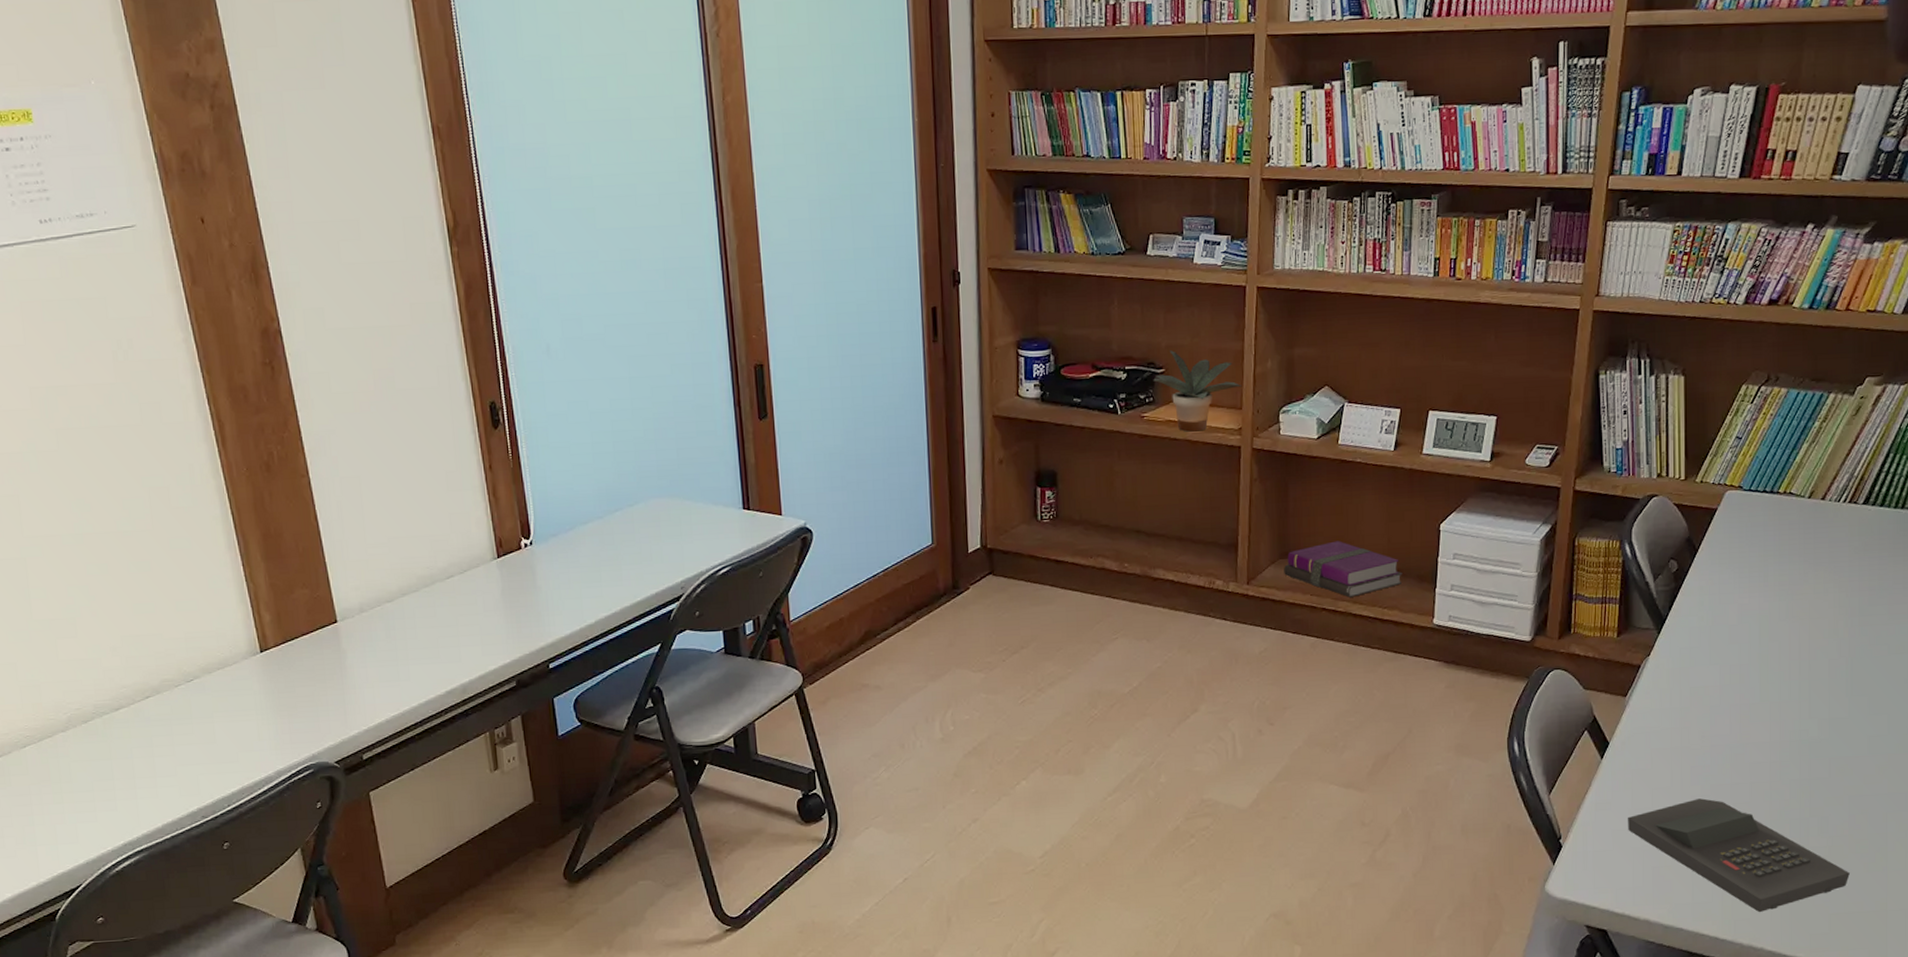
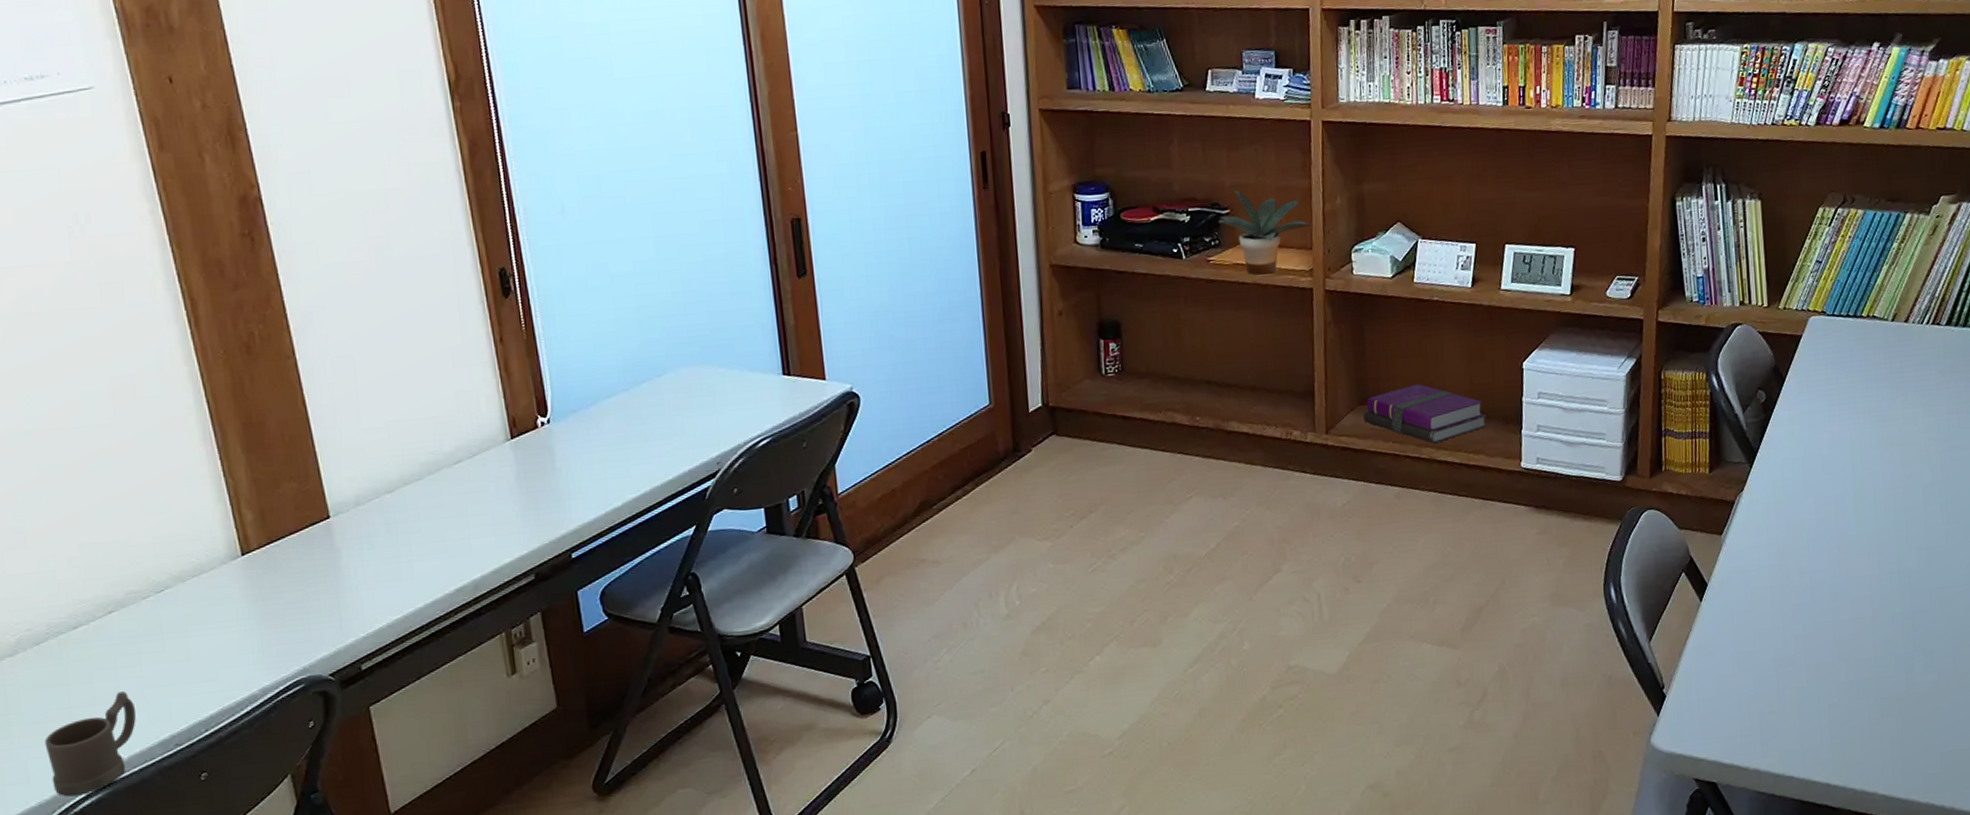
mug: none [91,768,169,857] -> present [44,691,137,796]
calculator: present [1628,798,1850,913] -> none [1731,637,1958,755]

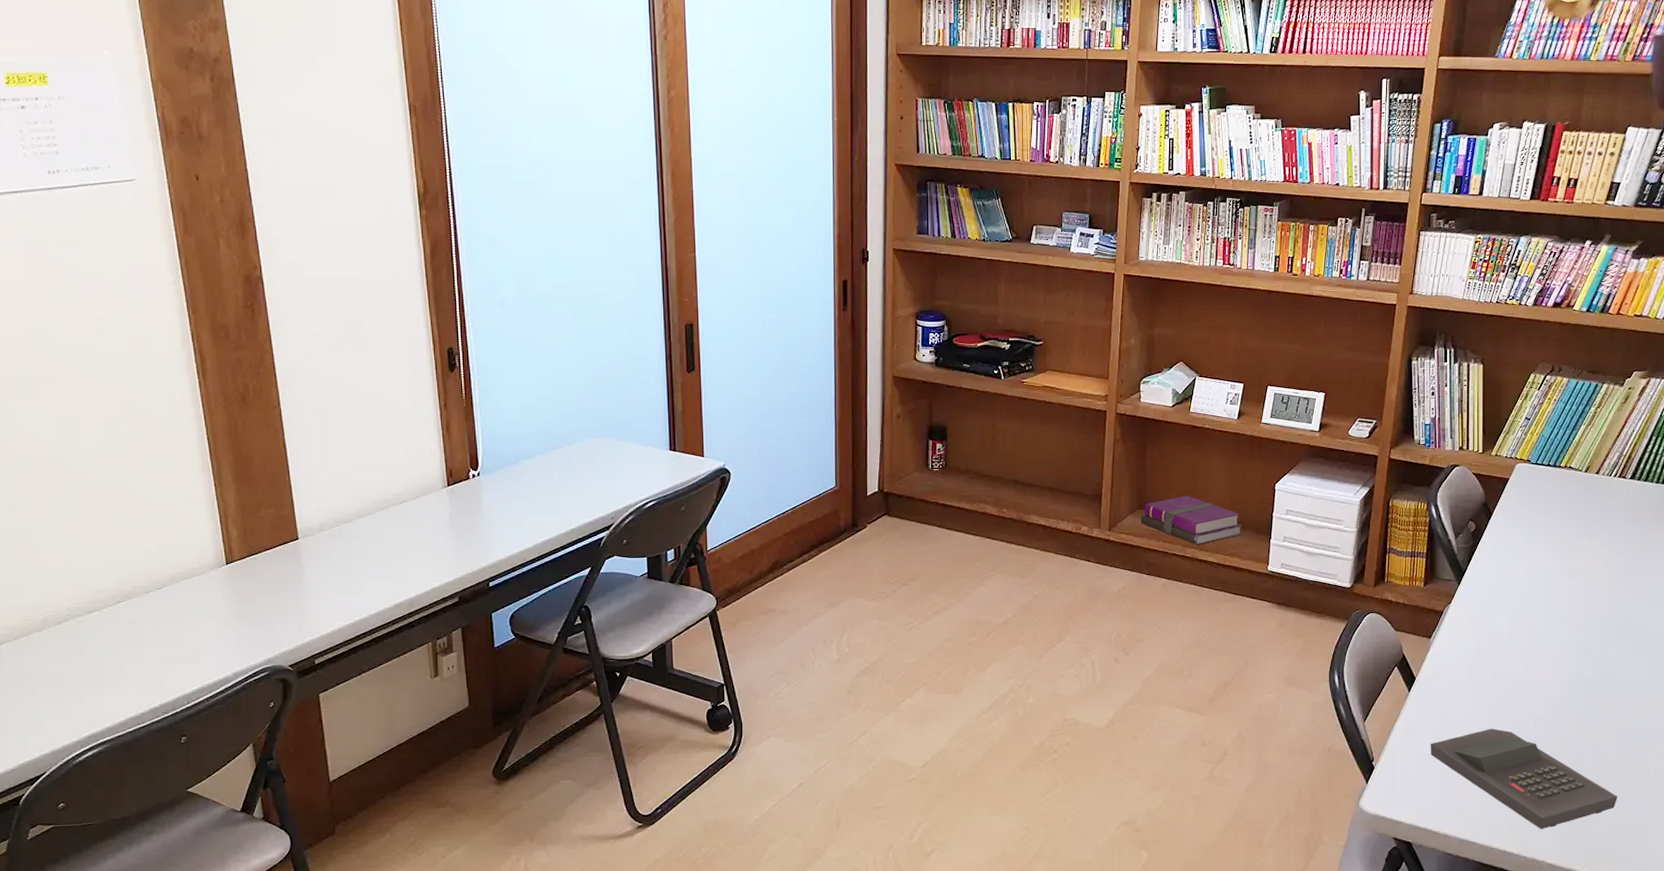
mug: present [44,691,137,796] -> none [59,667,134,748]
potted plant: present [1218,190,1312,275] -> none [1033,326,1109,397]
calculator: none [1731,637,1958,755] -> present [1431,728,1617,830]

